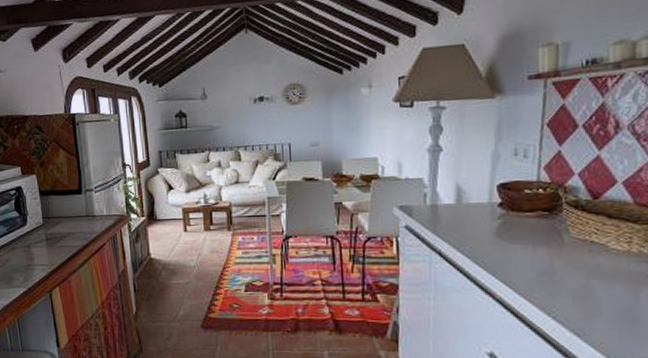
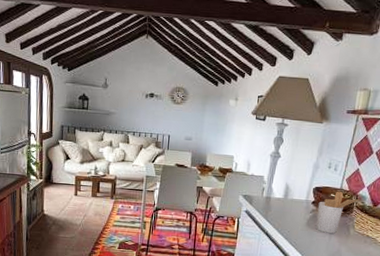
utensil holder: none [508,184,568,244] -> present [315,191,358,234]

